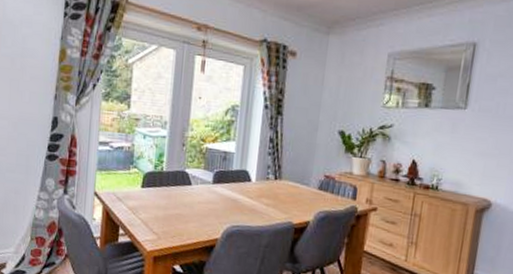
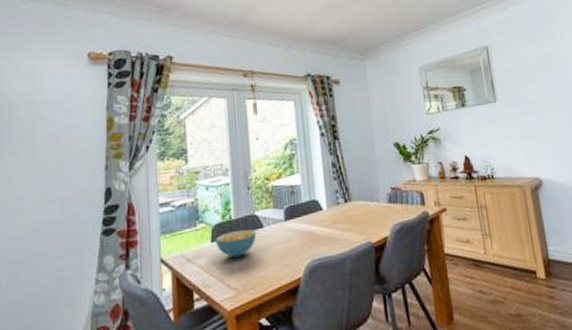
cereal bowl: none [146,182,185,207] -> present [216,229,257,258]

